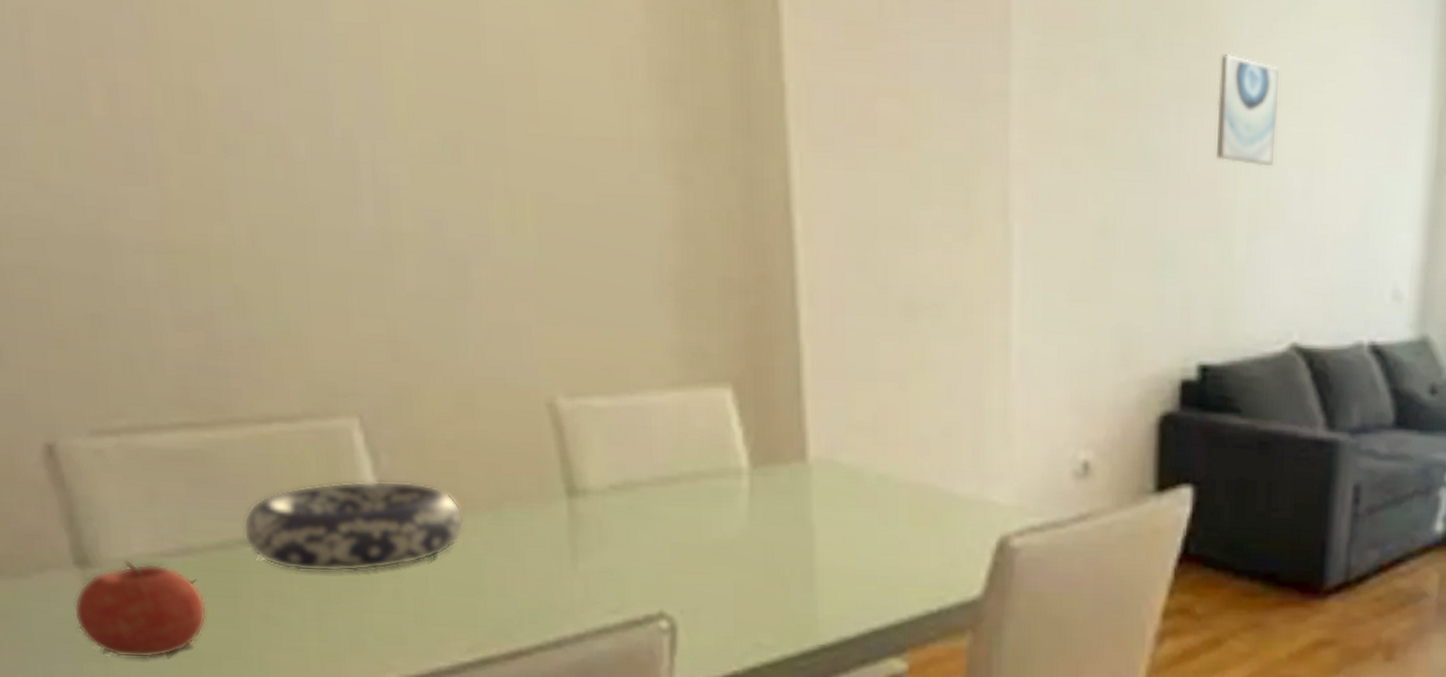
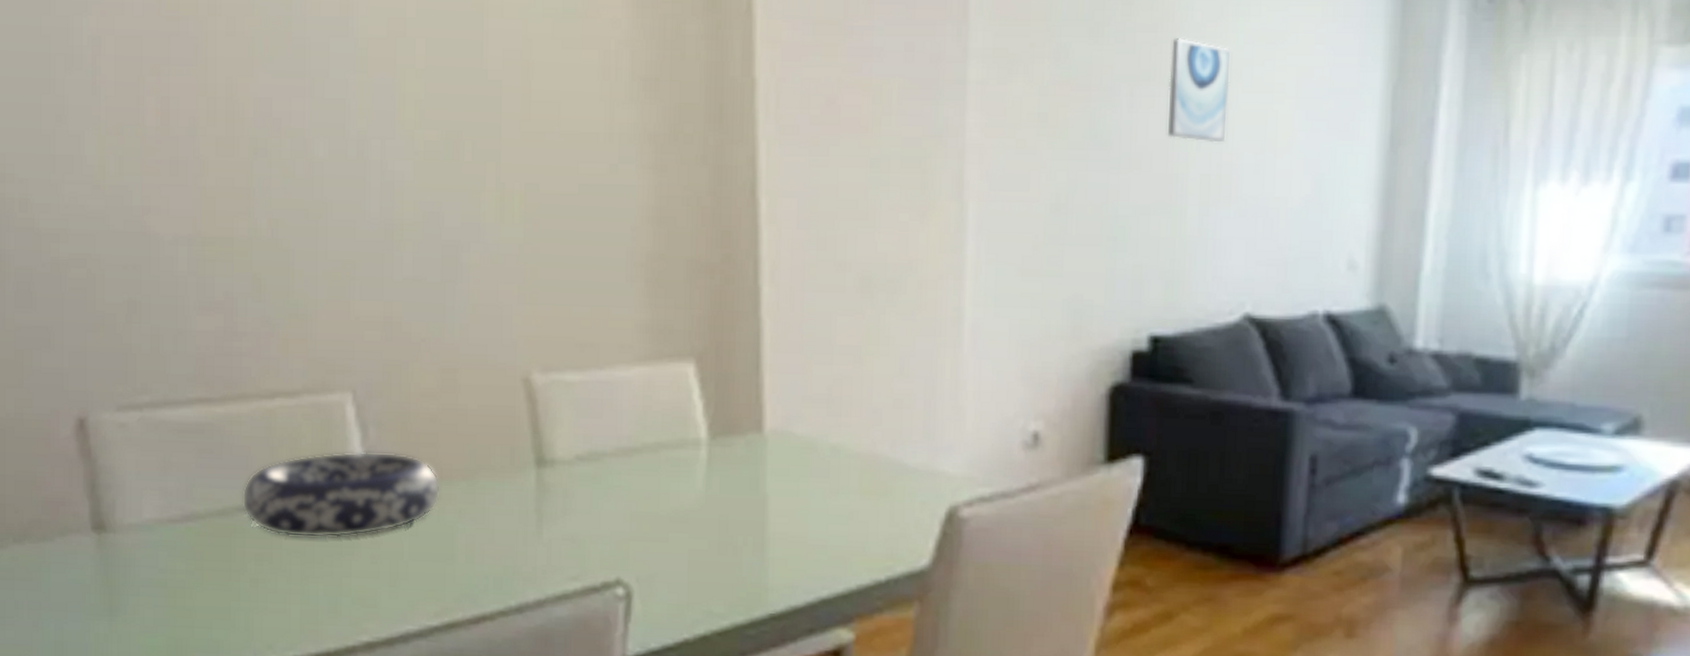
fruit: present [73,560,208,659] -> none [87,525,204,619]

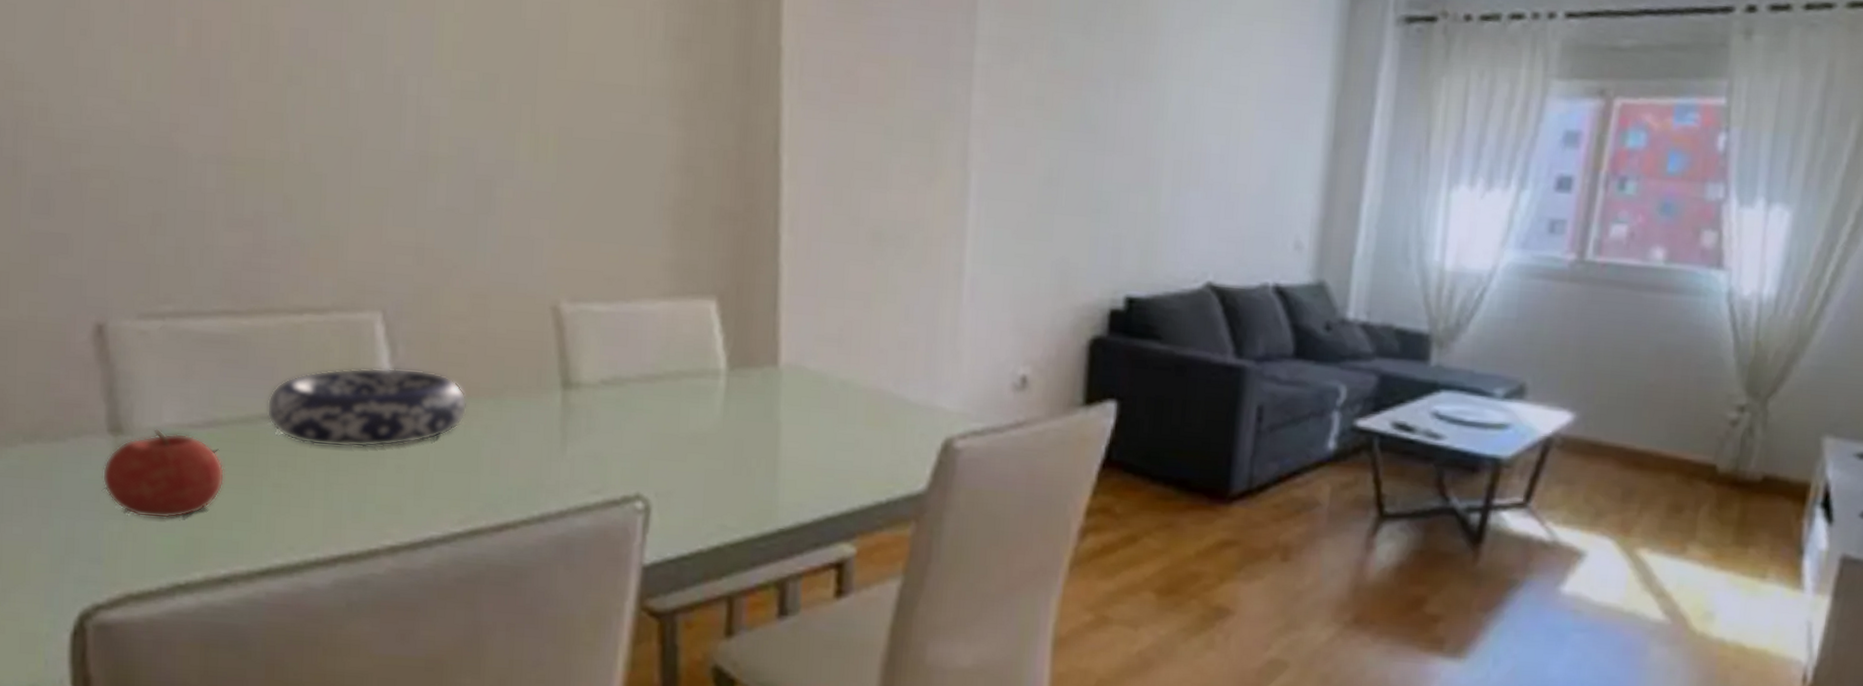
fruit: none [87,525,204,619] -> present [102,429,225,519]
wall art: present [1167,38,1231,143] -> none [1147,41,1204,134]

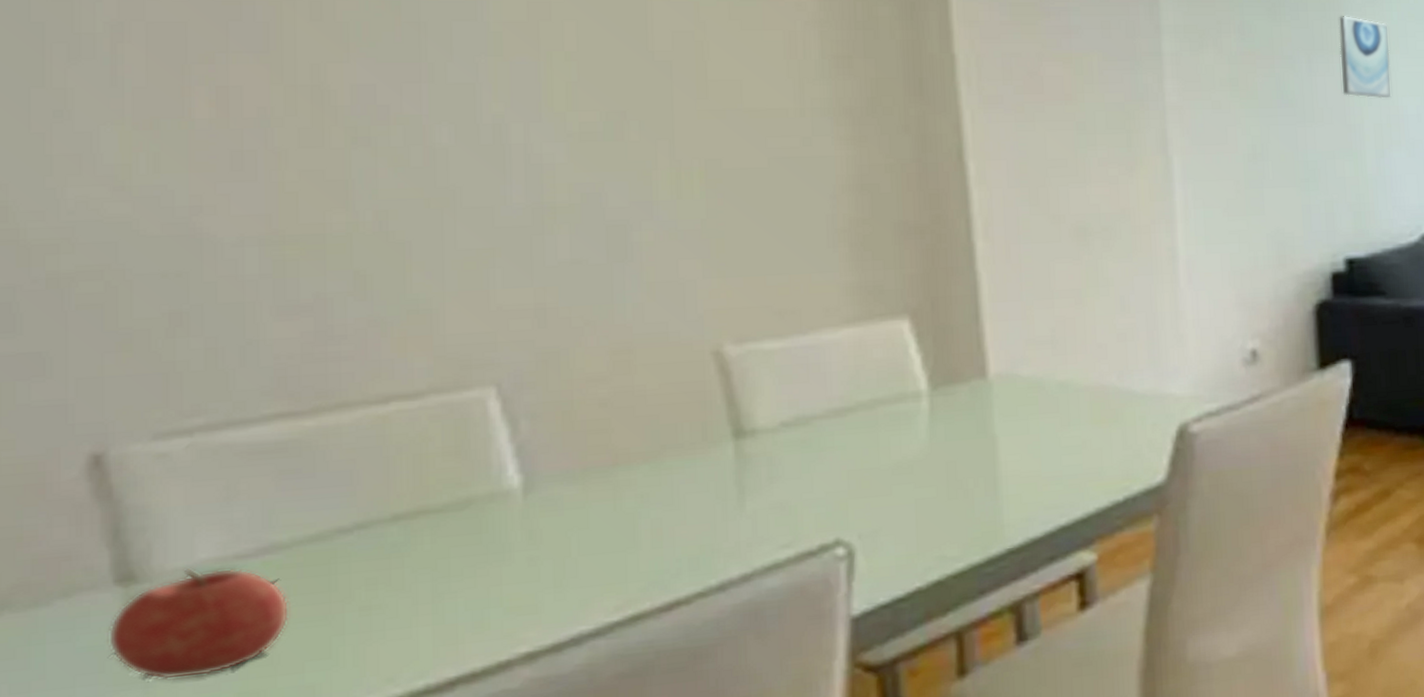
decorative bowl: present [266,367,468,448] -> none [345,444,616,553]
wall art: none [1147,41,1204,134] -> present [1339,16,1392,99]

